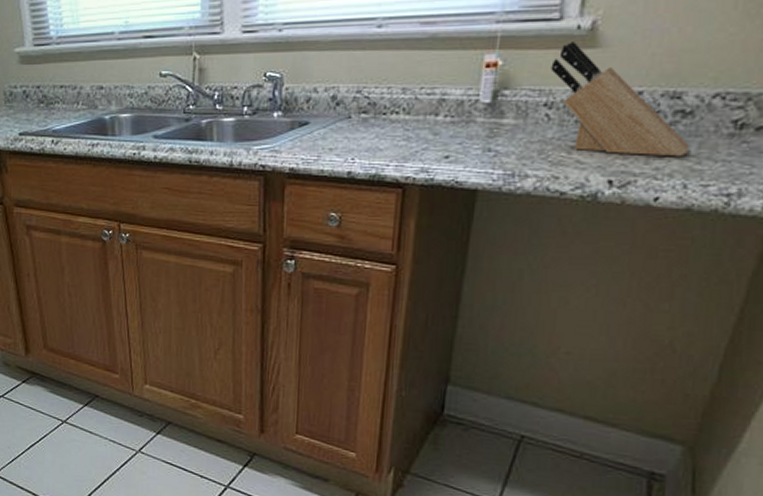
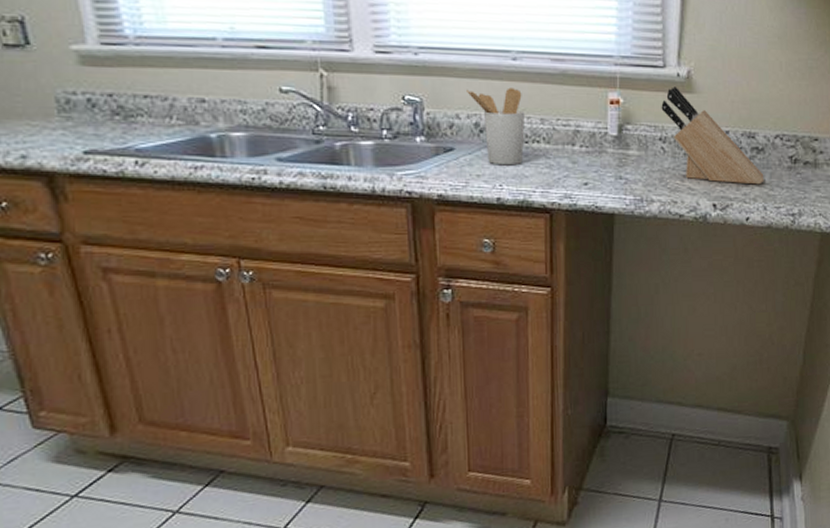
utensil holder: none [327,57,386,139] -> present [467,87,526,166]

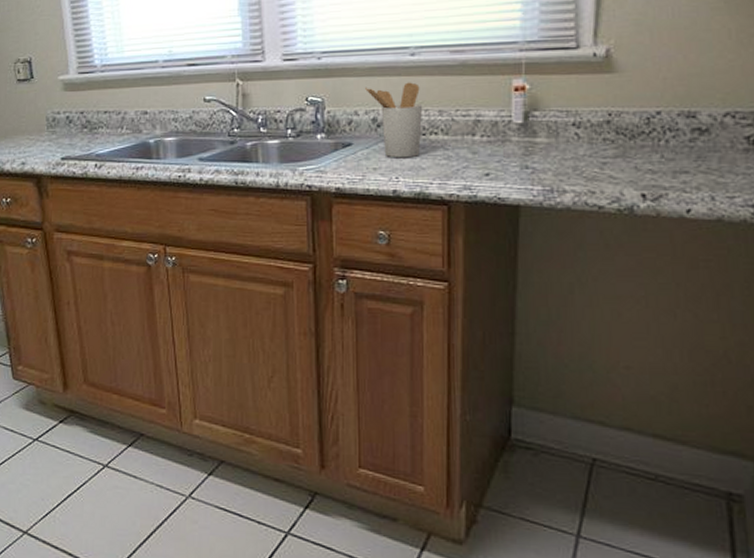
knife block: present [661,87,764,185] -> none [574,67,711,171]

